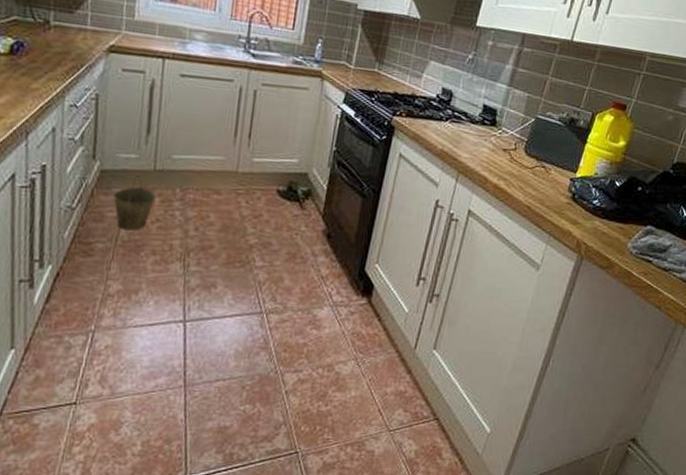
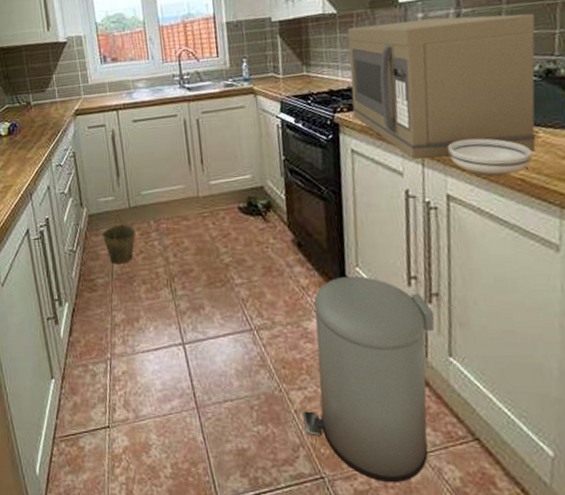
pedal bin: none [291,270,432,456] -> present [303,275,435,483]
microwave: none [409,37,575,184] -> present [347,13,536,159]
bowl: none [479,163,542,201] -> present [448,138,532,177]

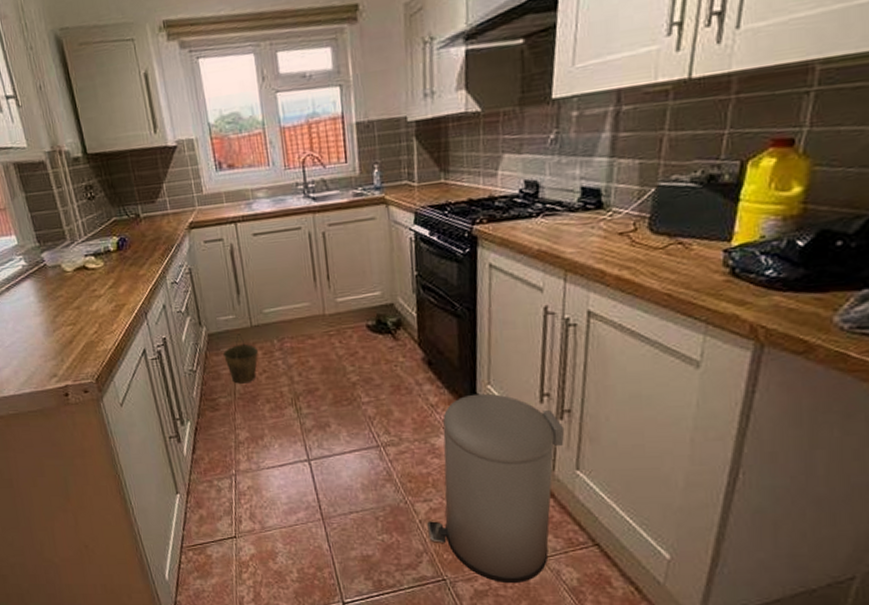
microwave: present [347,13,536,159] -> none [492,111,703,274]
bowl: present [448,138,532,177] -> none [593,251,683,292]

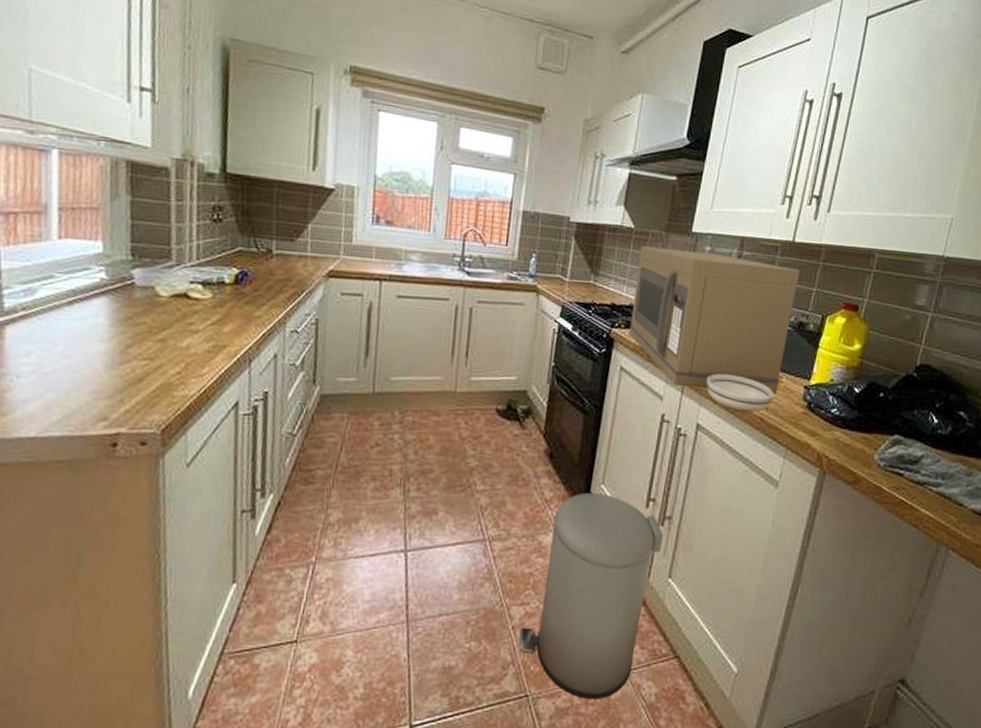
bucket: present [222,334,258,384] -> none [332,399,375,456]
microwave: none [492,111,703,274] -> present [629,246,800,393]
bowl: none [593,251,683,292] -> present [706,373,774,413]

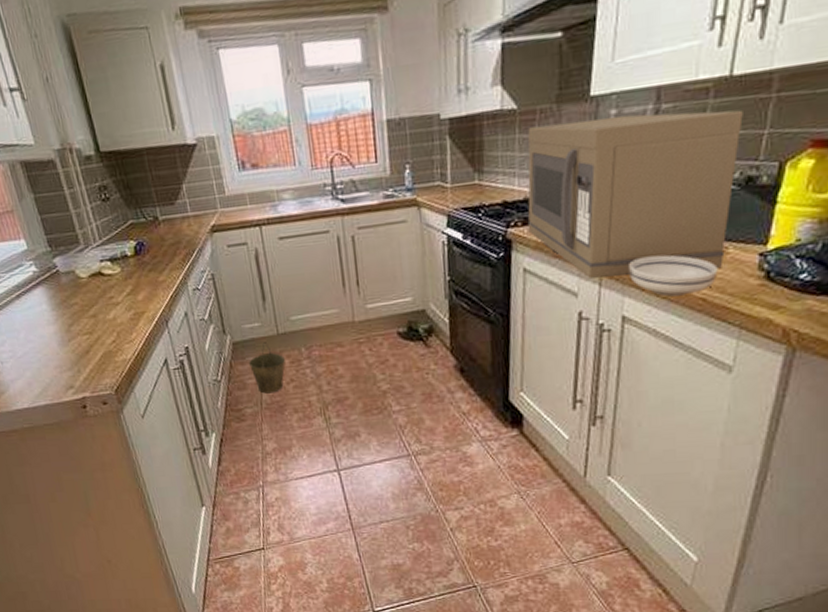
bucket: none [332,399,375,456] -> present [248,342,285,394]
pedal bin: present [519,492,664,700] -> none [458,400,597,589]

